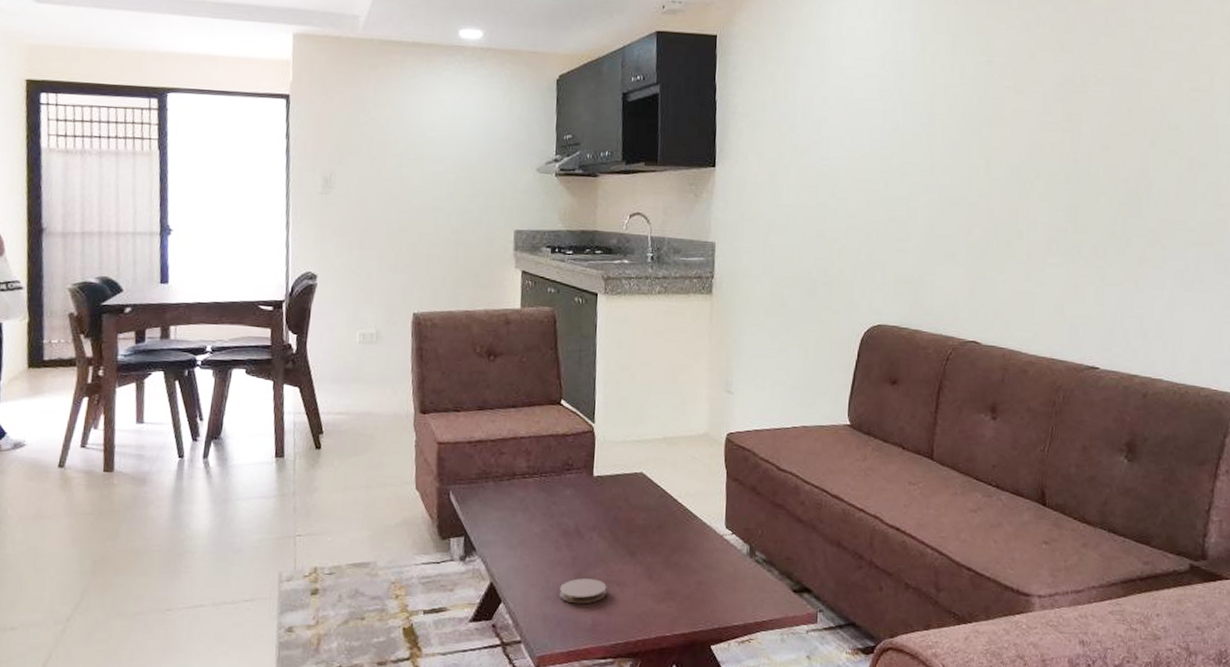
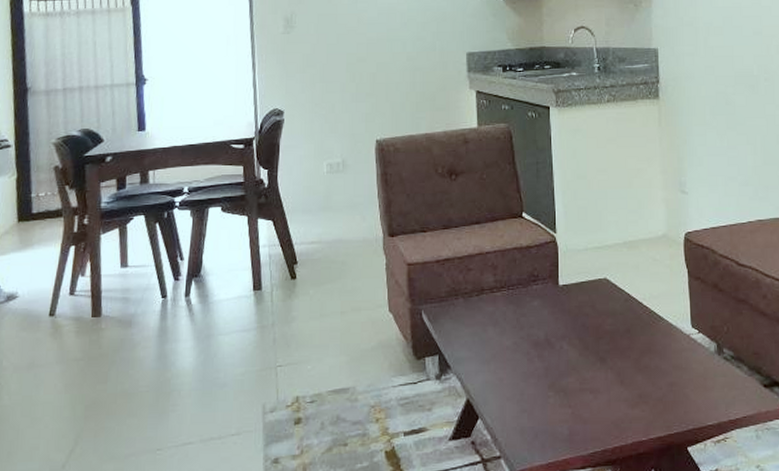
coaster: present [559,578,607,604] -> none [535,388,581,415]

